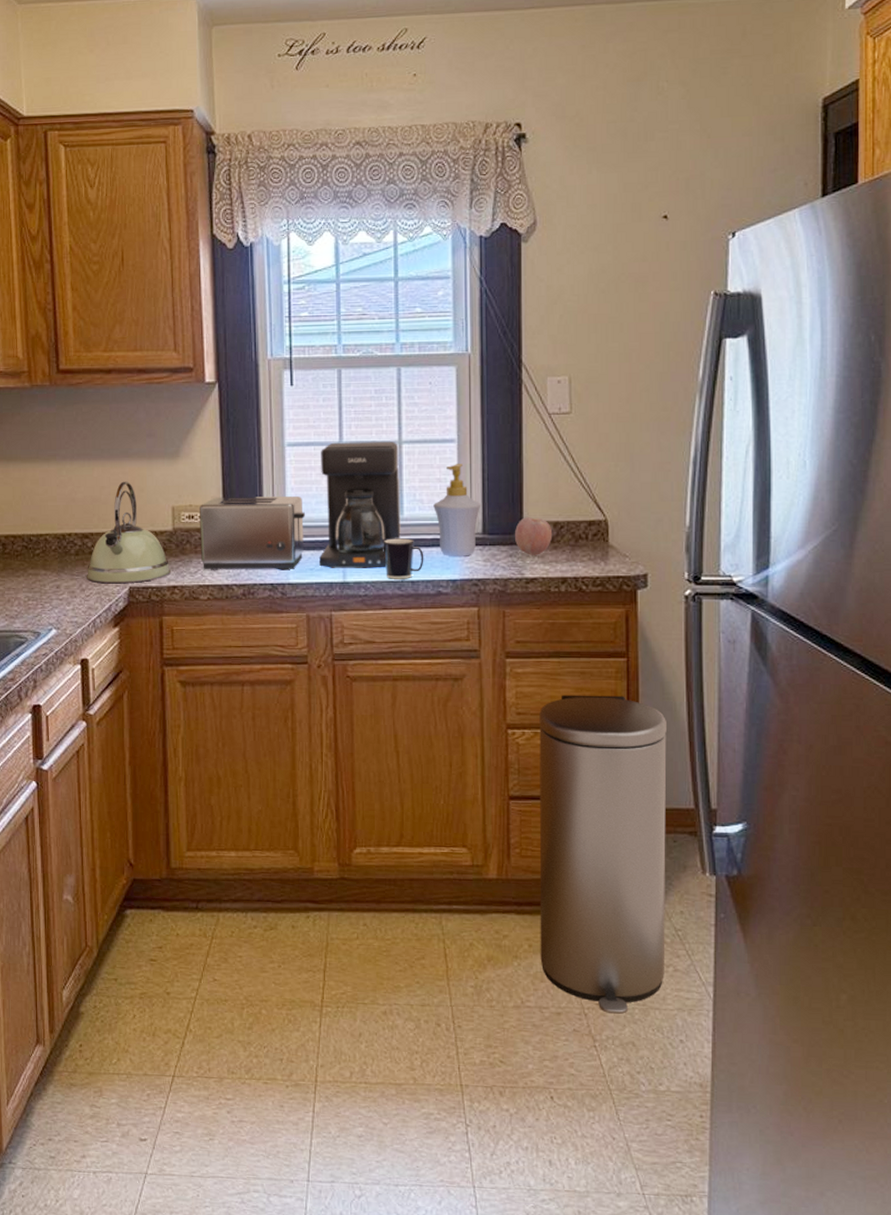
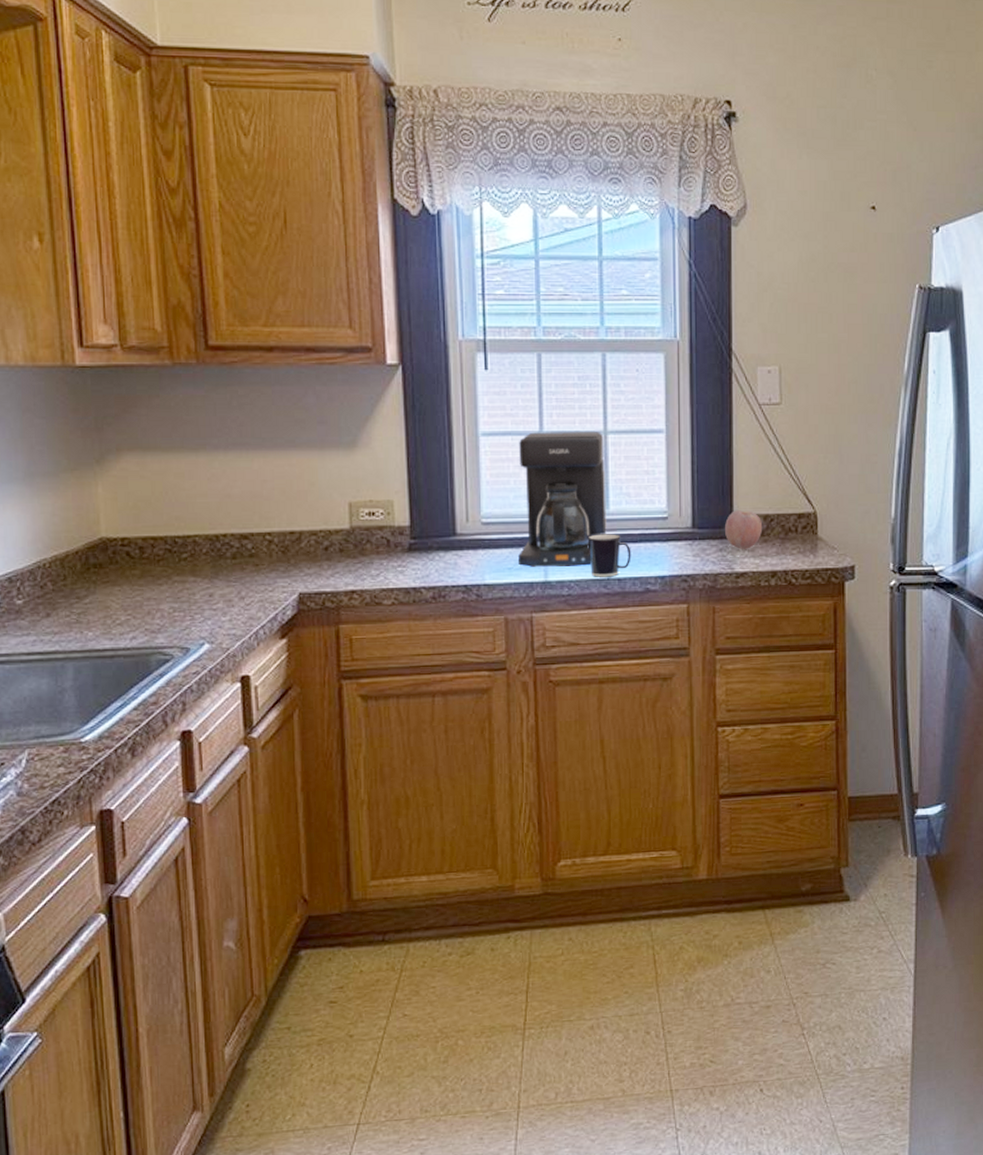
kettle: present [86,481,171,584] -> none [245,474,348,590]
toaster: present [198,496,306,570] -> none [380,490,503,572]
soap bottle: present [433,464,481,558] -> none [641,455,691,553]
pedal bin: present [539,694,667,1014] -> none [749,687,872,1001]

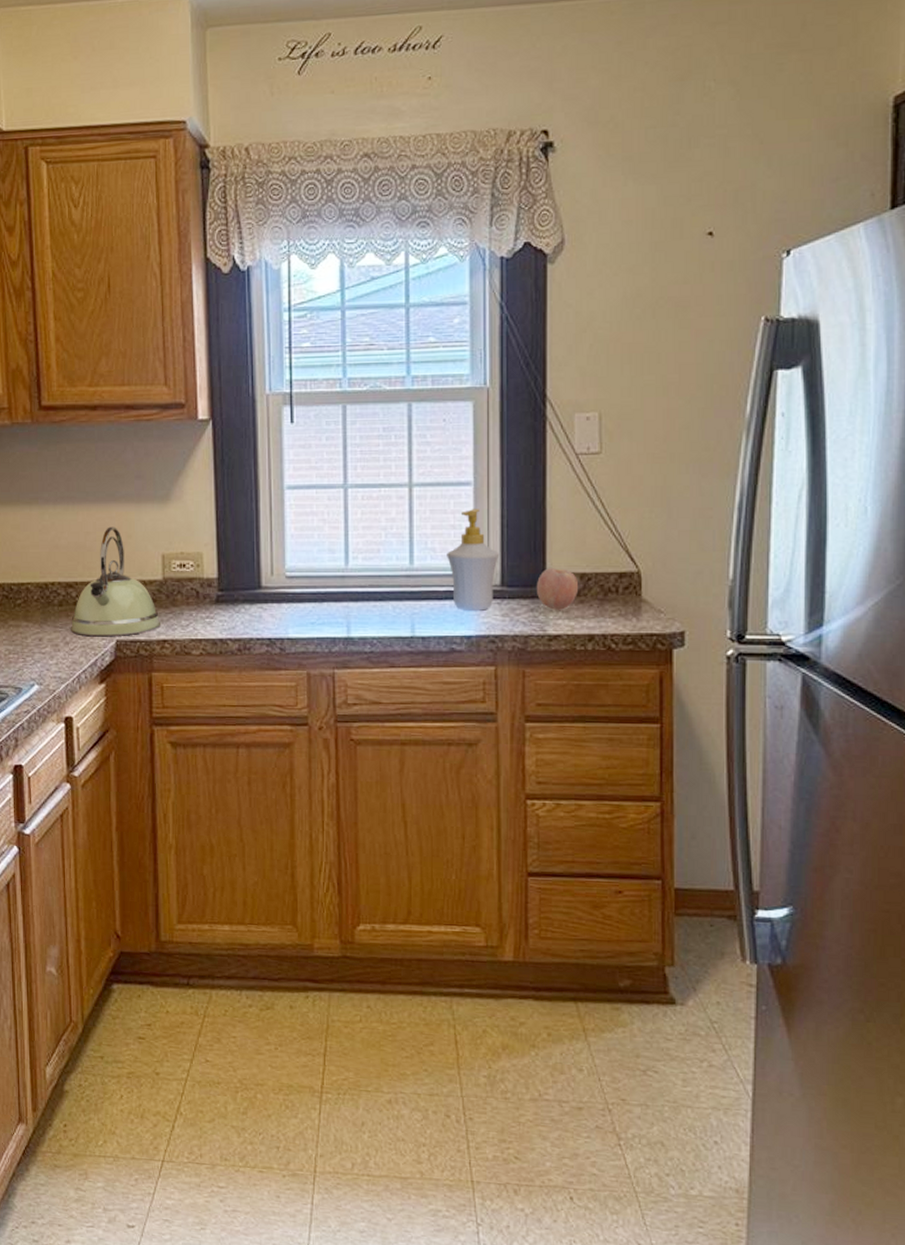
kettle: none [245,474,348,590] -> present [70,526,160,637]
coffee maker: present [518,432,607,567] -> none [321,484,411,622]
mug: present [587,534,631,577] -> none [391,590,436,635]
soap bottle: none [641,455,691,553] -> present [447,509,500,612]

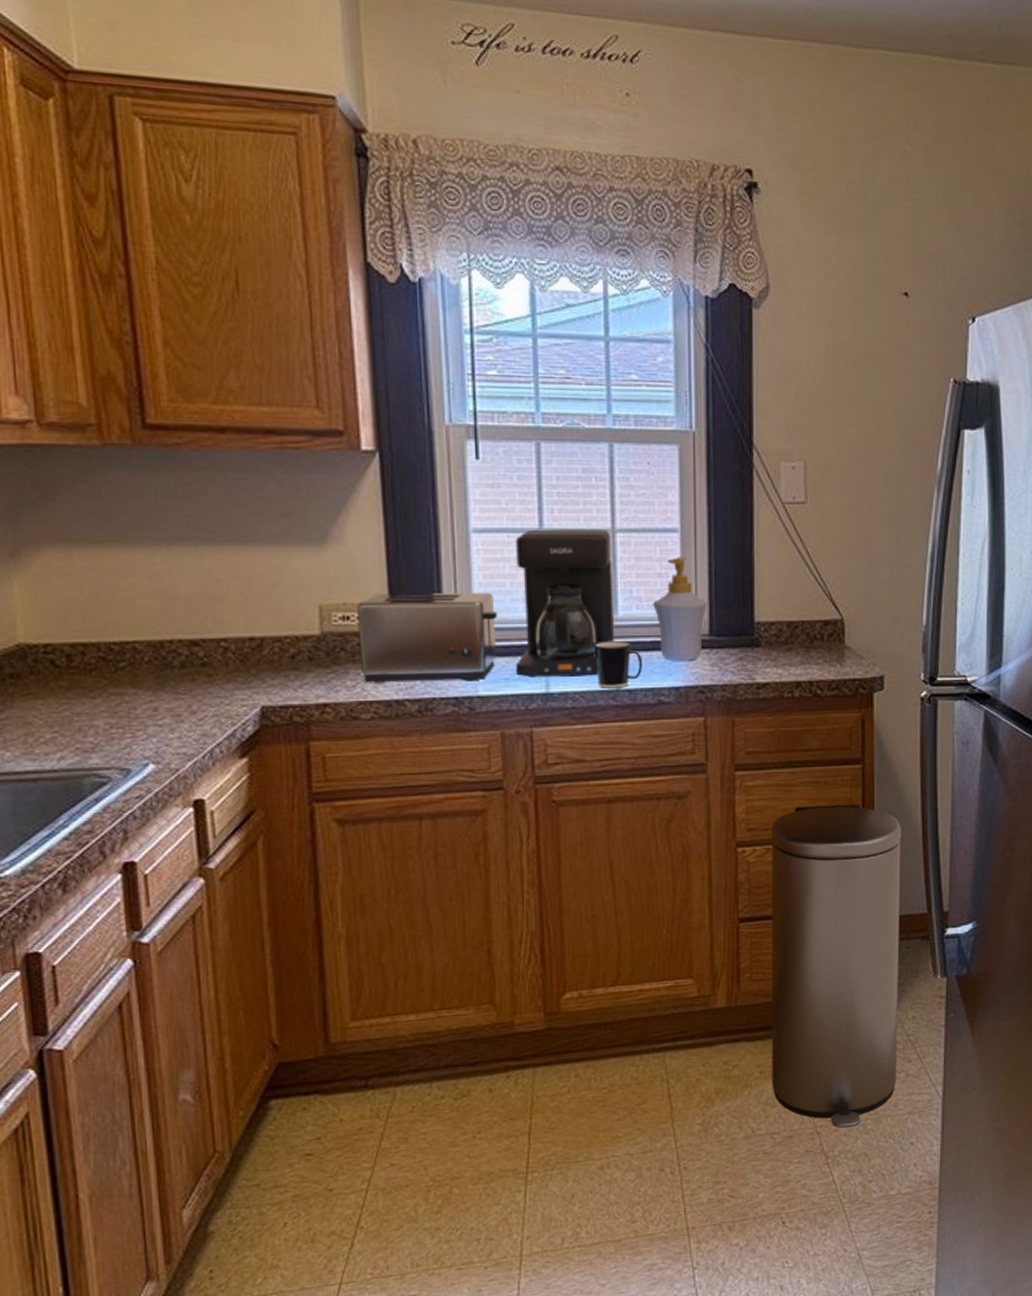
kettle: present [70,526,160,637] -> none [197,573,319,704]
toaster: none [190,544,307,624] -> present [356,593,498,683]
coffee maker: none [321,484,411,622] -> present [516,529,615,677]
mug: none [391,590,436,635] -> present [594,641,643,688]
fruit: present [536,568,579,610] -> none [744,617,786,658]
pedal bin: none [560,763,704,1111] -> present [771,804,901,1128]

